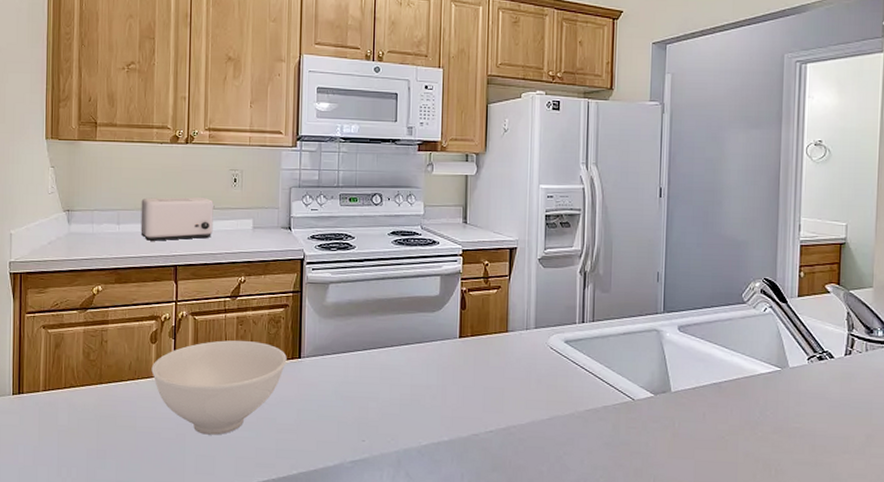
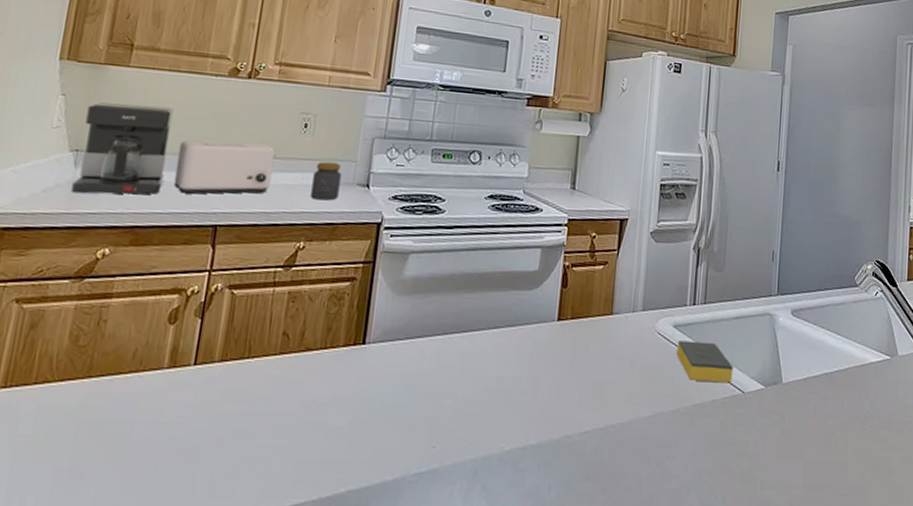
coffee maker: none [69,171,133,245] -> present [71,102,174,195]
bowl: present [151,340,287,435] -> none [163,320,348,444]
jar: none [245,210,267,242] -> present [311,161,341,201]
sponge: none [569,354,623,392] -> present [676,340,734,383]

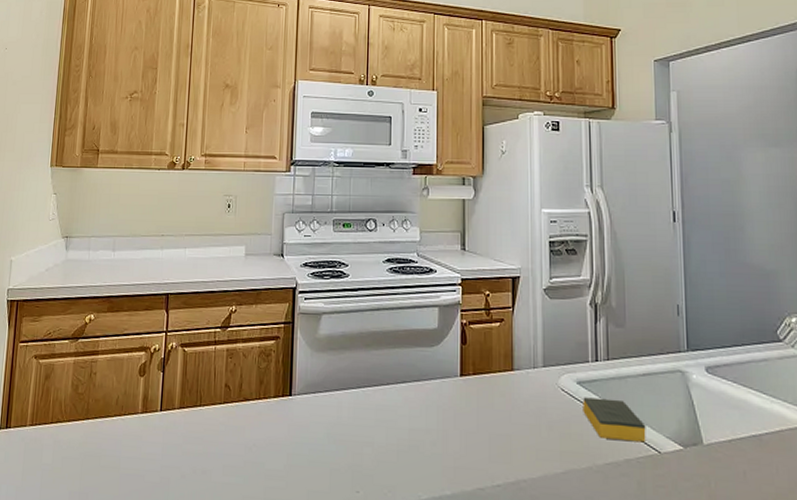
coffee maker: present [71,102,174,195] -> none [65,197,130,272]
toaster: present [173,140,276,194] -> none [134,223,208,268]
jar: present [311,161,341,201] -> none [238,236,260,270]

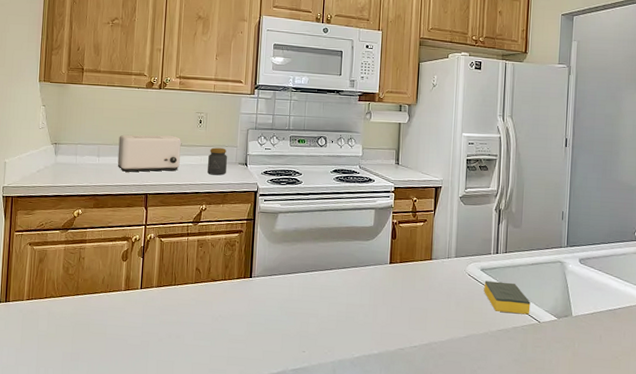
toaster: none [134,223,208,268] -> present [117,134,182,172]
jar: none [238,236,260,270] -> present [207,147,227,176]

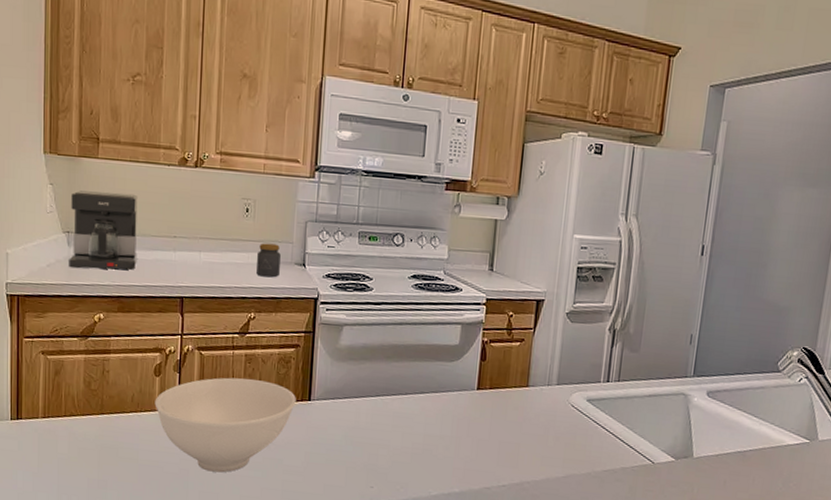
coffee maker: none [55,110,113,173] -> present [69,190,138,270]
toaster: present [117,134,182,172] -> none [145,223,225,271]
bowl: none [121,260,240,343] -> present [154,377,296,473]
sponge: present [484,280,531,315] -> none [589,413,645,454]

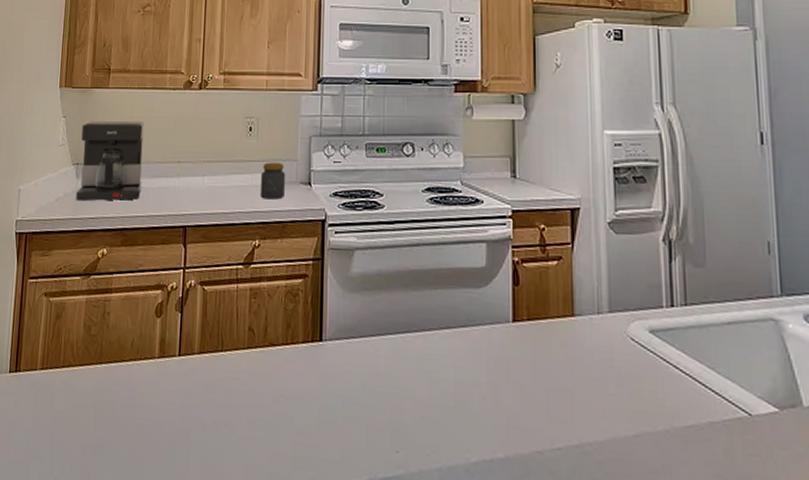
bowl: present [154,377,296,473] -> none [155,316,306,434]

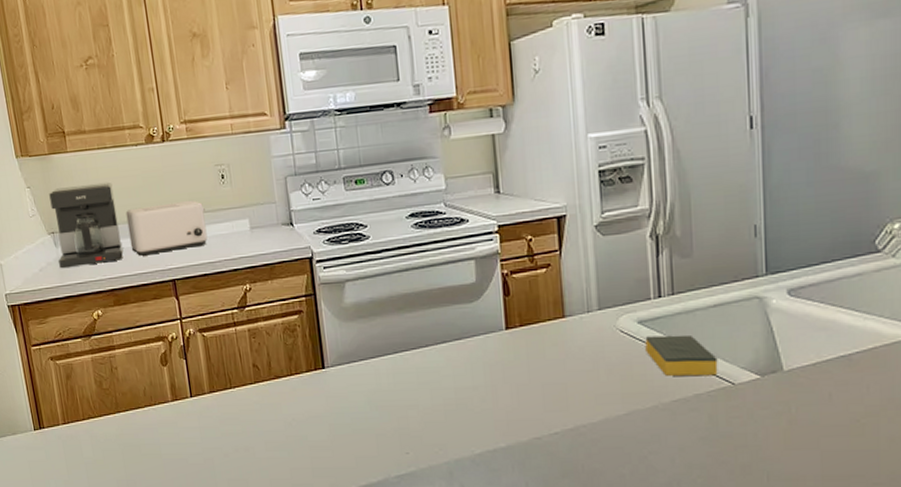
toaster: none [149,148,228,198] -> present [125,200,208,256]
jar: present [261,162,285,200] -> none [241,206,268,245]
sponge: none [656,348,734,403] -> present [645,334,718,376]

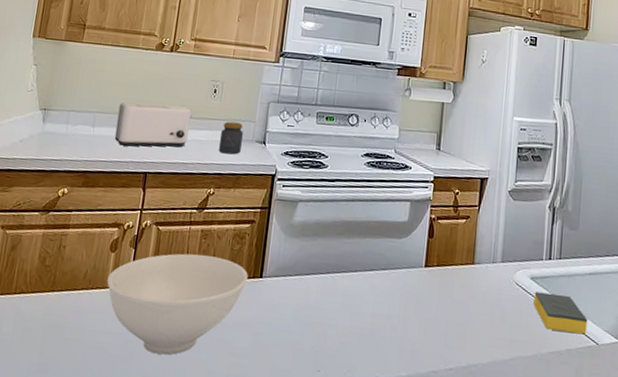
coffee maker: present [49,182,124,269] -> none [40,71,115,146]
bowl: none [166,354,310,458] -> present [106,253,248,355]
jar: none [241,206,268,245] -> present [219,121,243,155]

